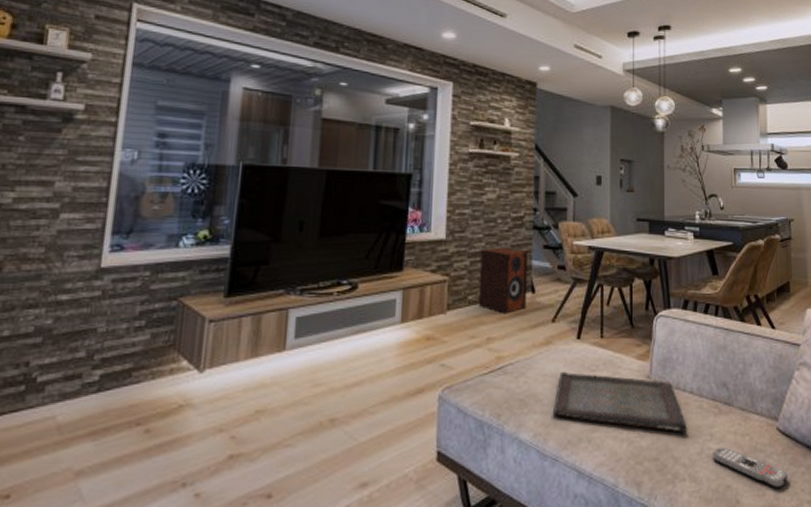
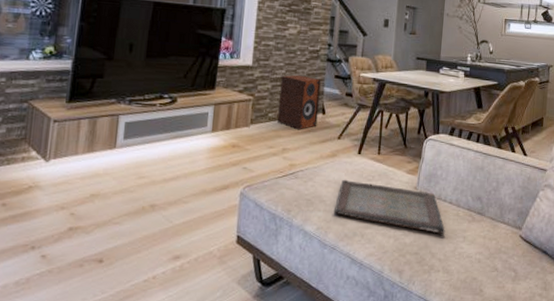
remote control: present [713,447,788,489] -> none [464,247,525,283]

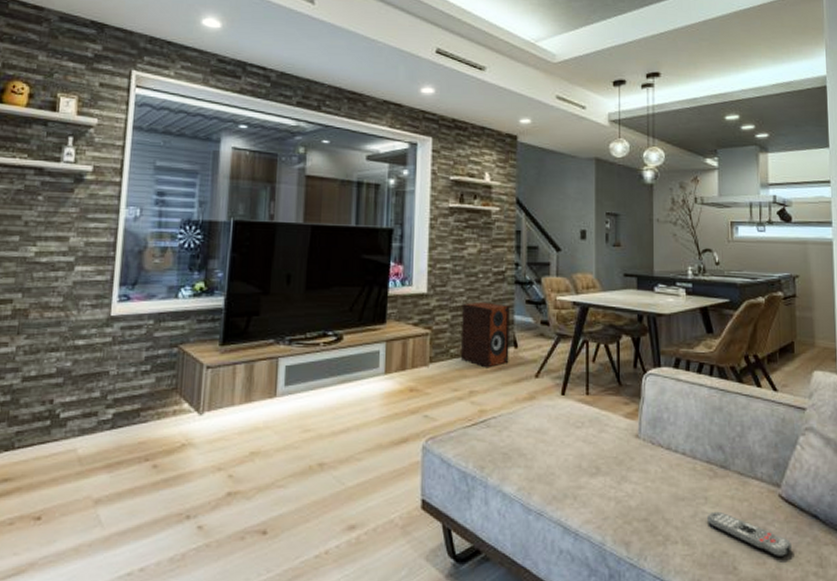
serving tray: present [334,179,445,234] -> none [538,427,680,494]
remote control: none [464,247,525,283] -> present [707,511,791,558]

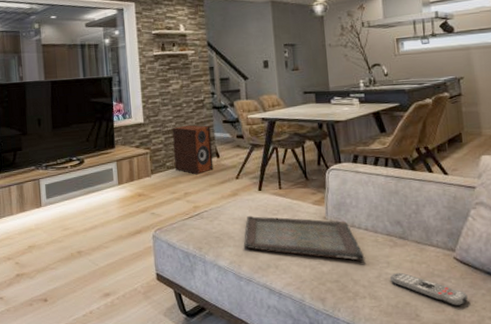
serving tray: none [538,427,680,494] -> present [244,215,365,261]

